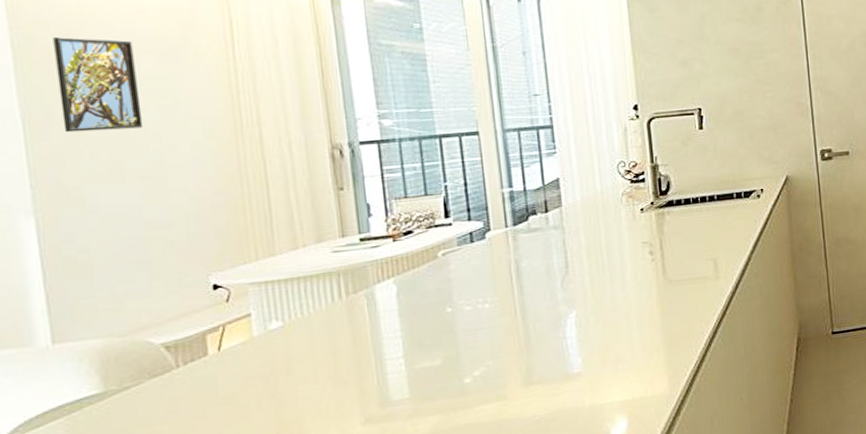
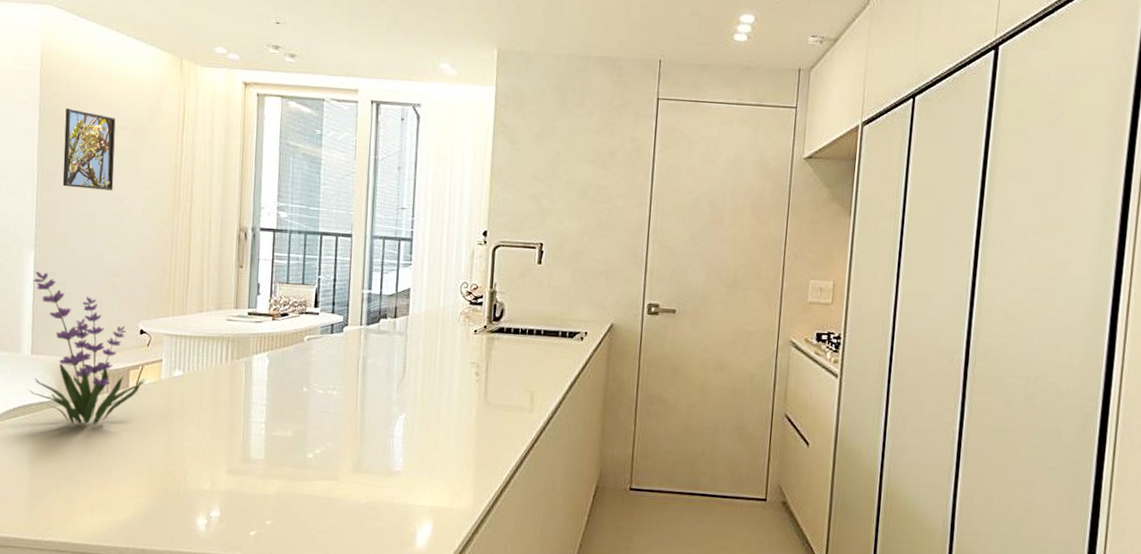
plant: none [39,240,231,416] -> present [29,271,146,425]

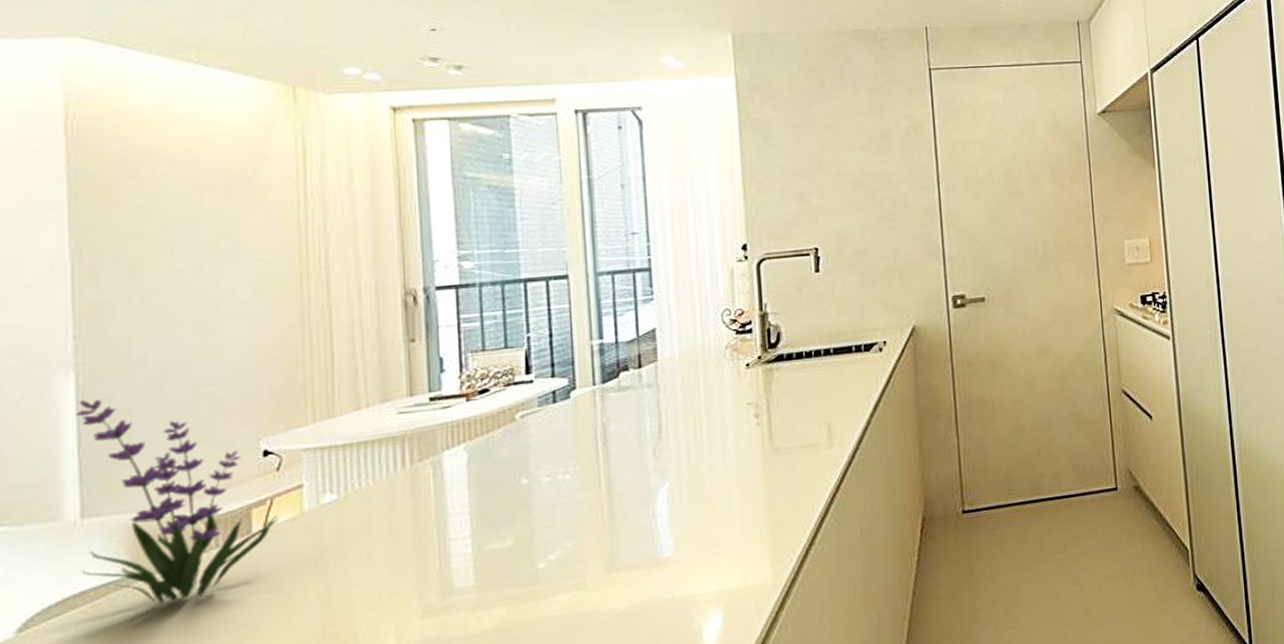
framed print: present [62,107,116,191] -> none [112,169,201,277]

